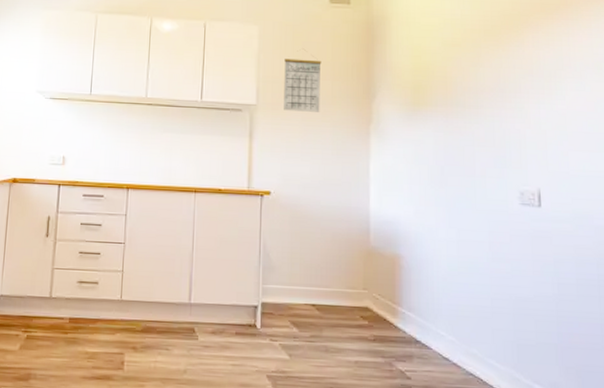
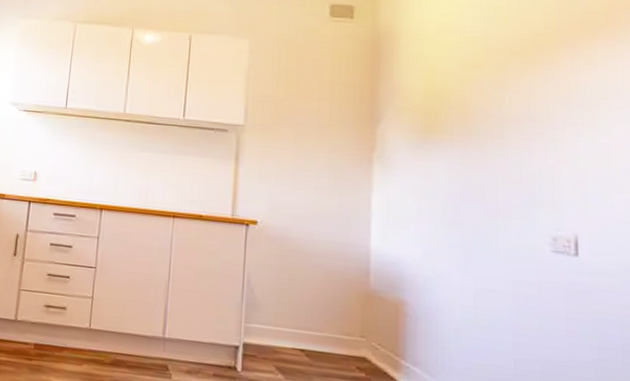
calendar: present [284,48,322,112] -> none [275,66,319,136]

